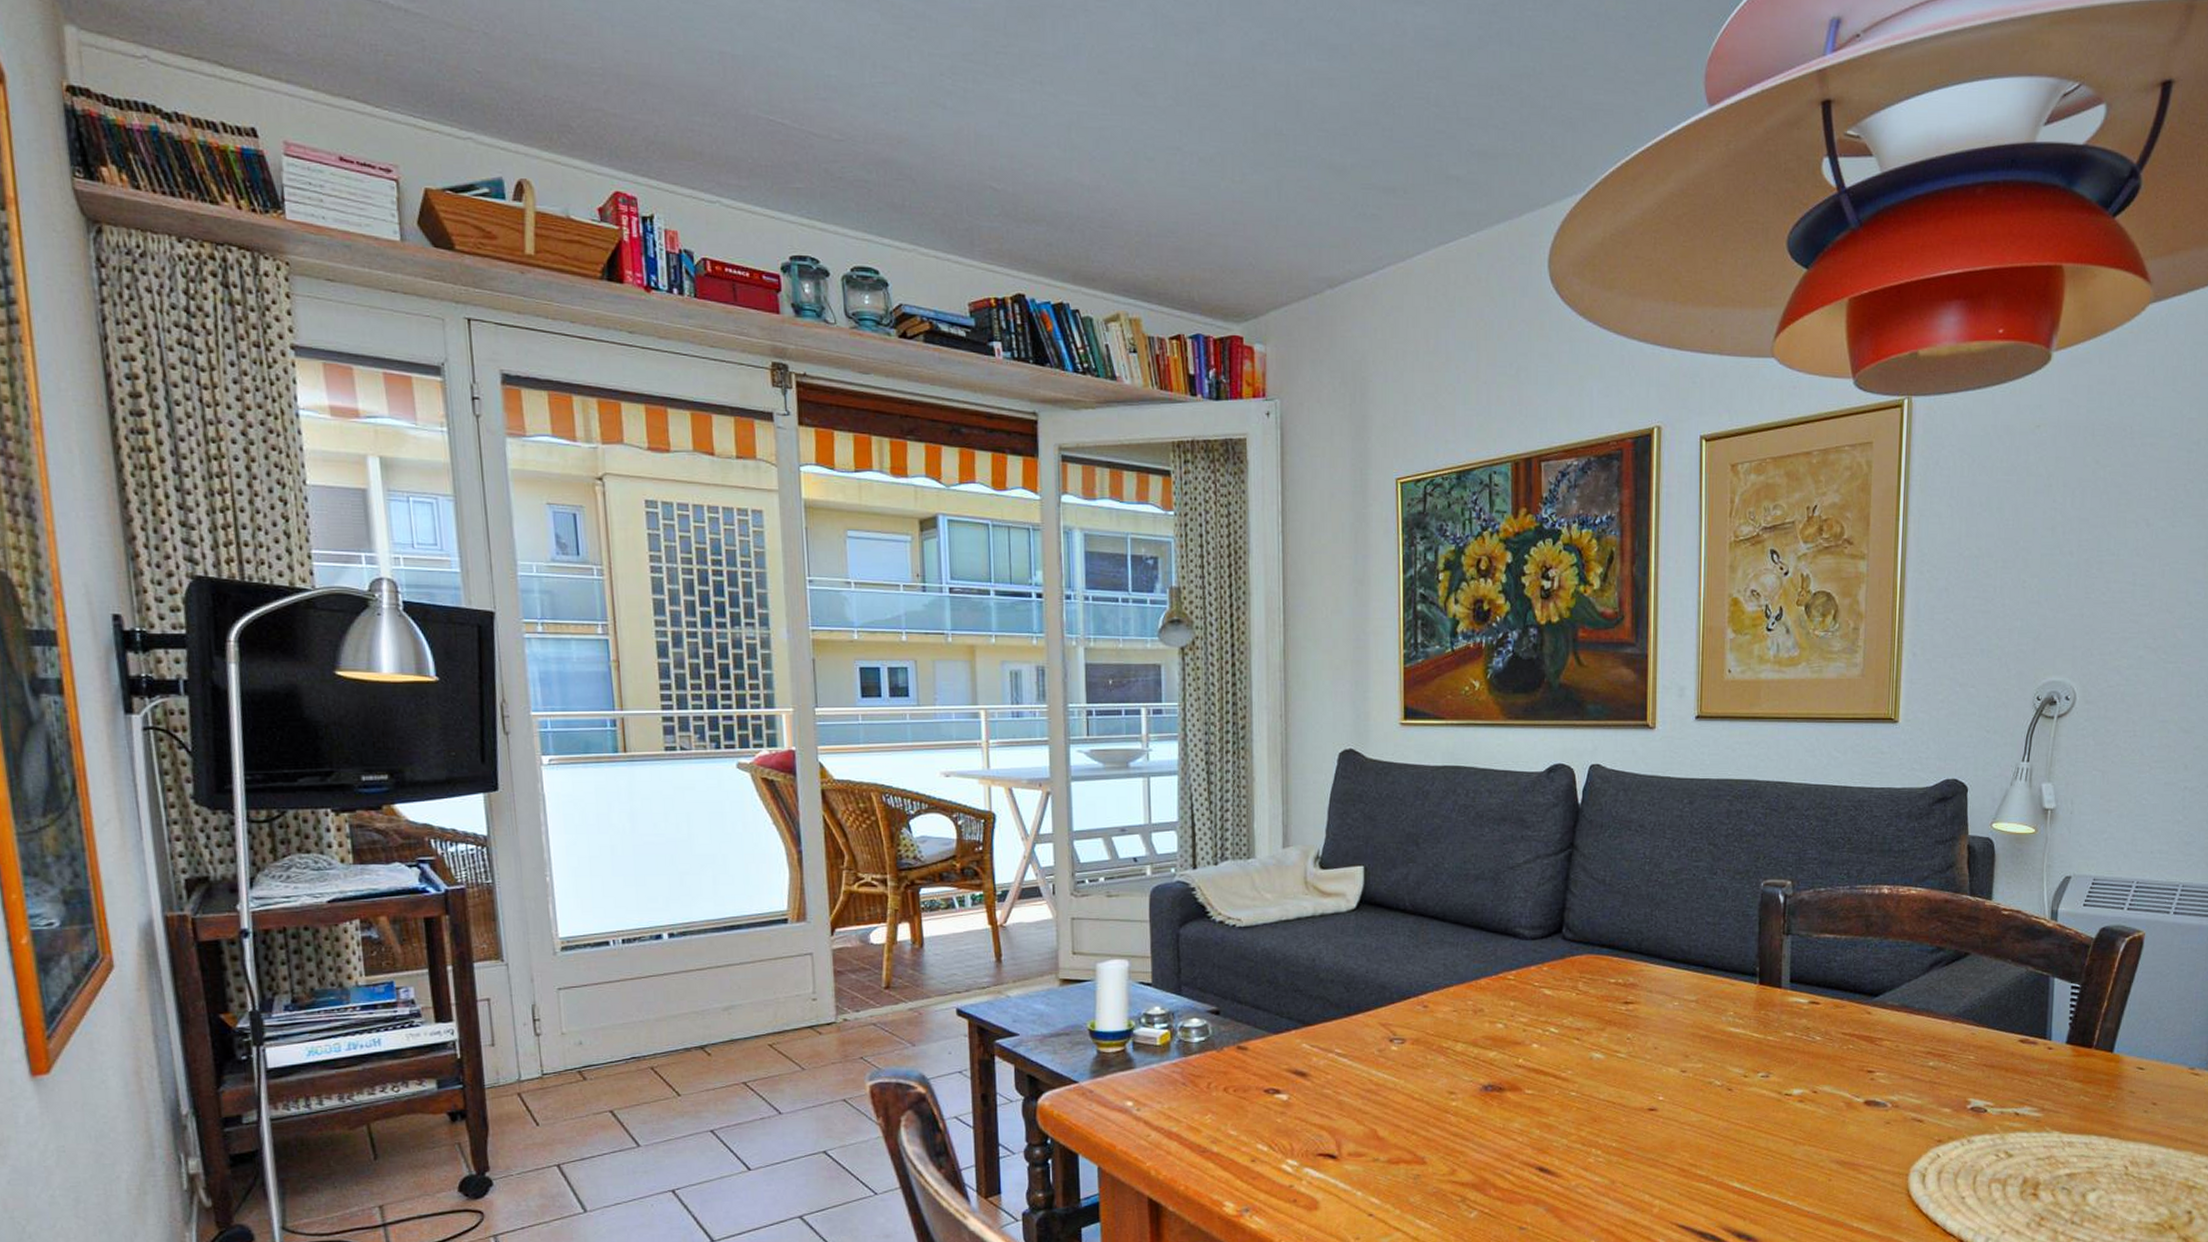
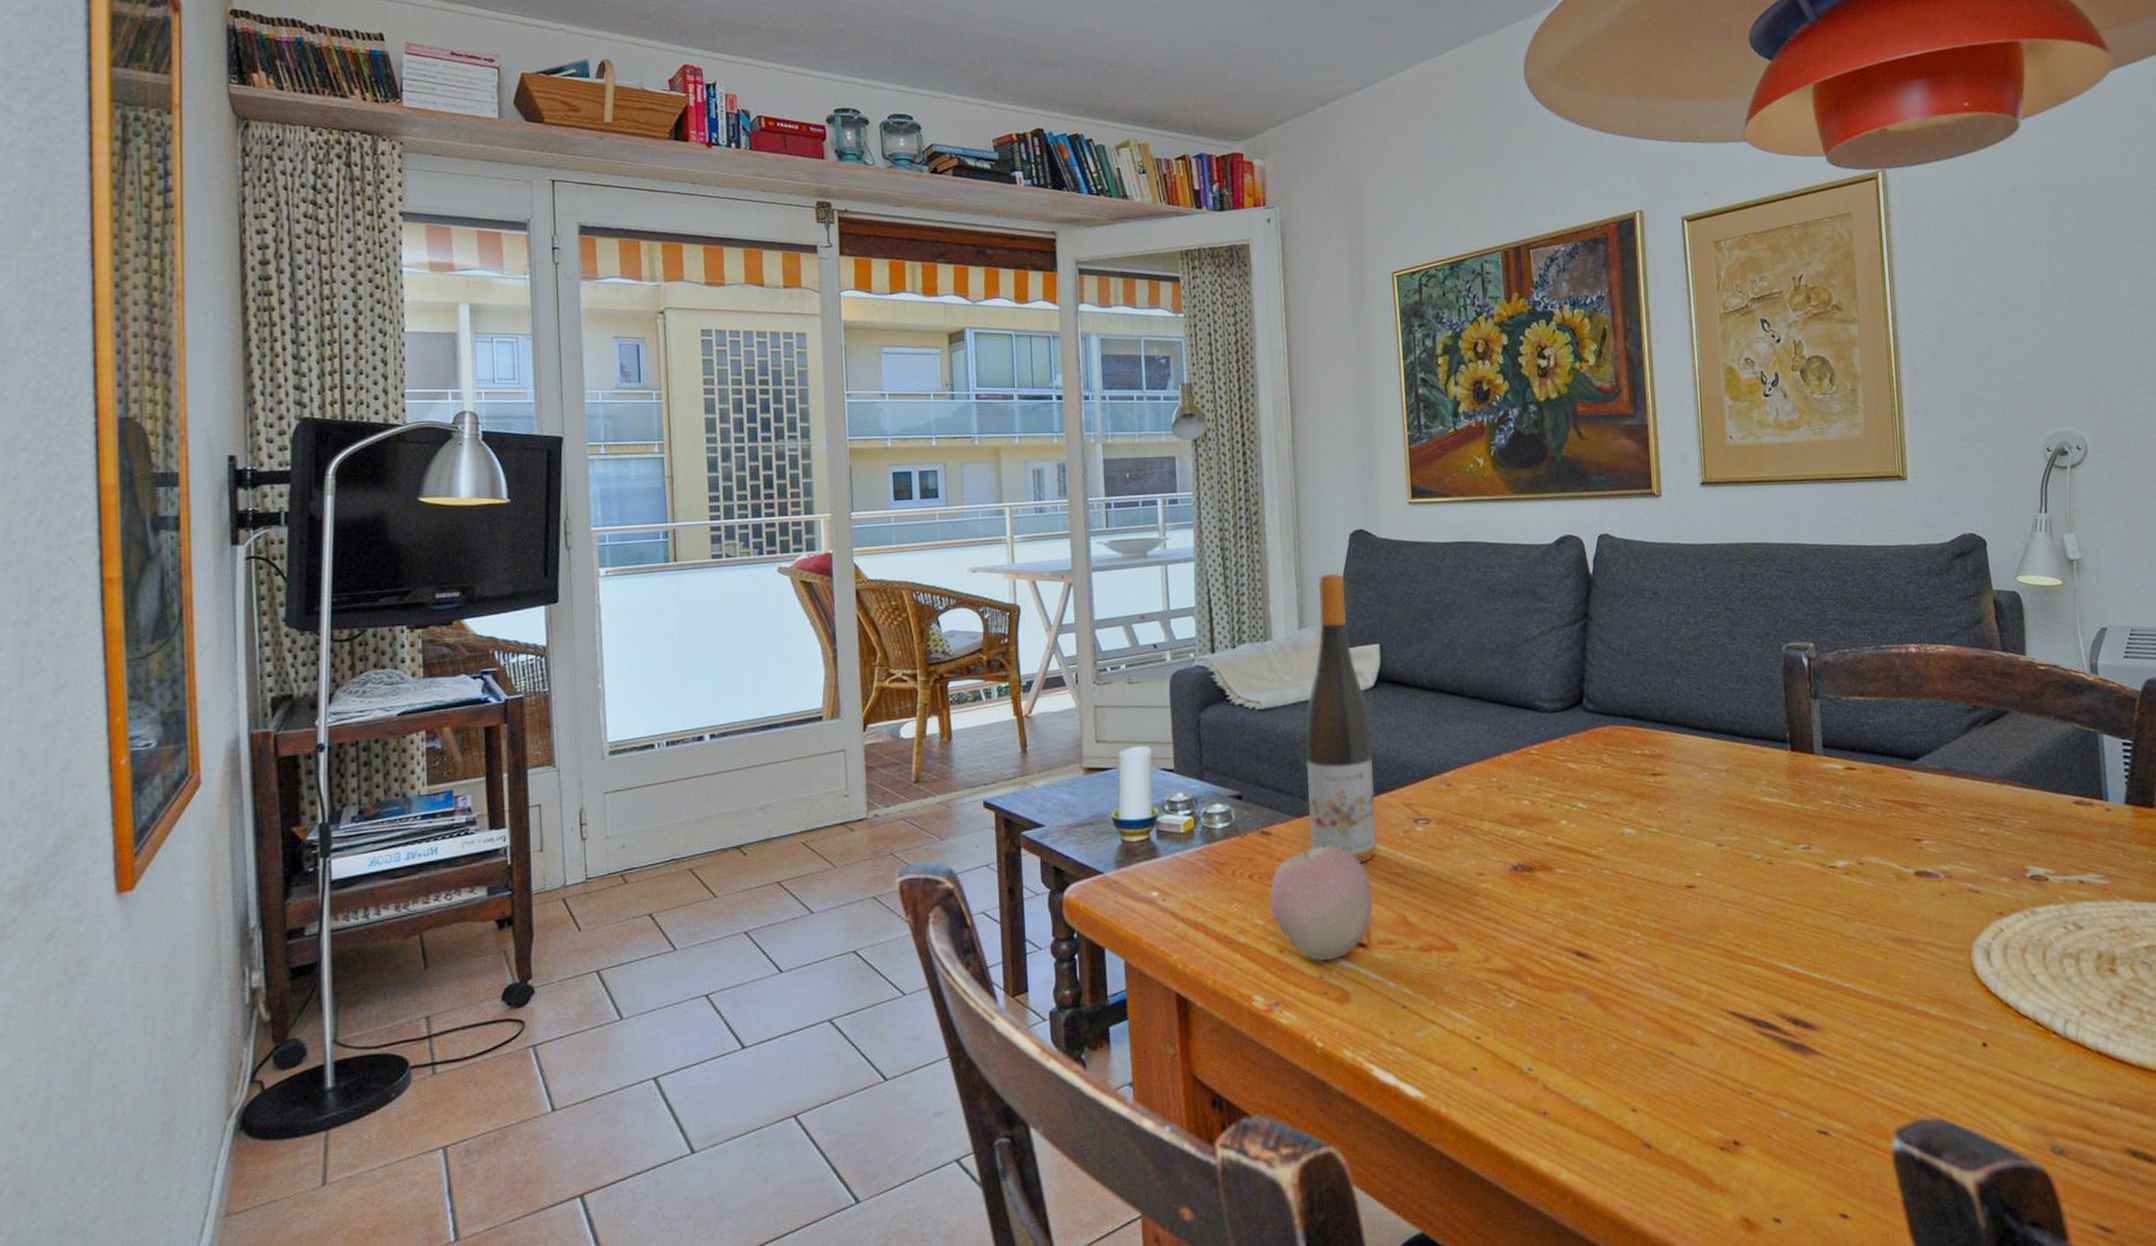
apple: none [1244,1053,1345,1171] -> present [1269,837,1374,962]
wine bottle: none [1284,793,1352,1080] -> present [1305,573,1377,863]

